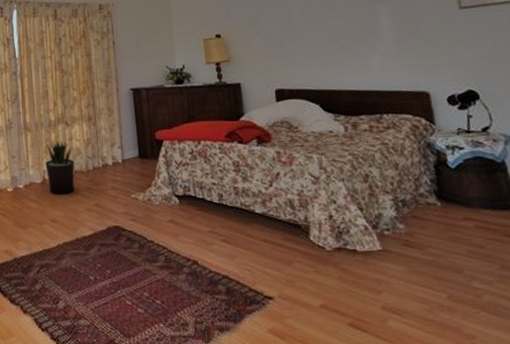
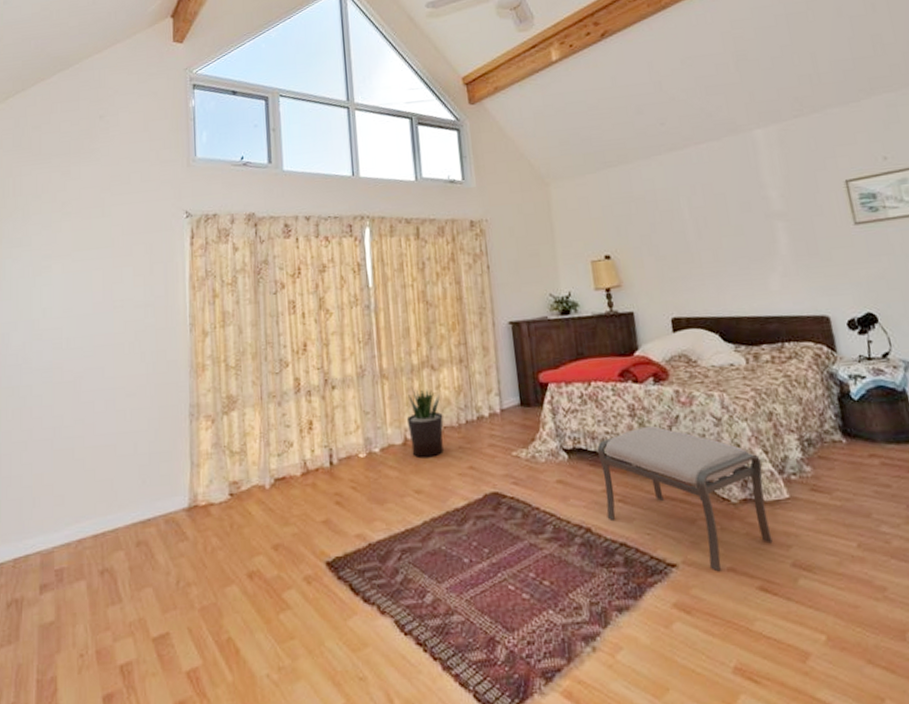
ottoman: none [204,180,364,307] -> present [596,425,773,572]

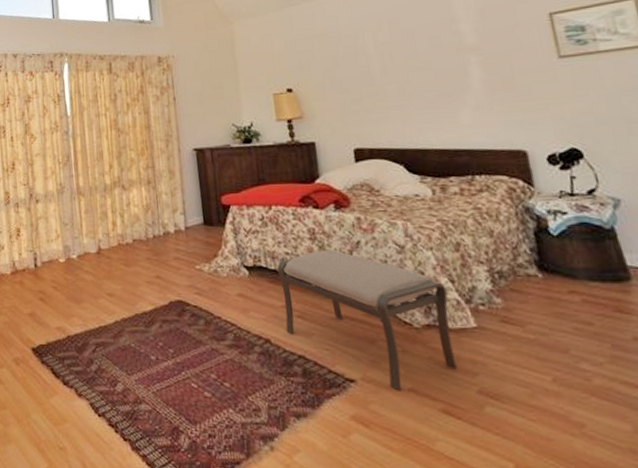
planter: present [406,387,444,458] -> none [100,204,133,266]

